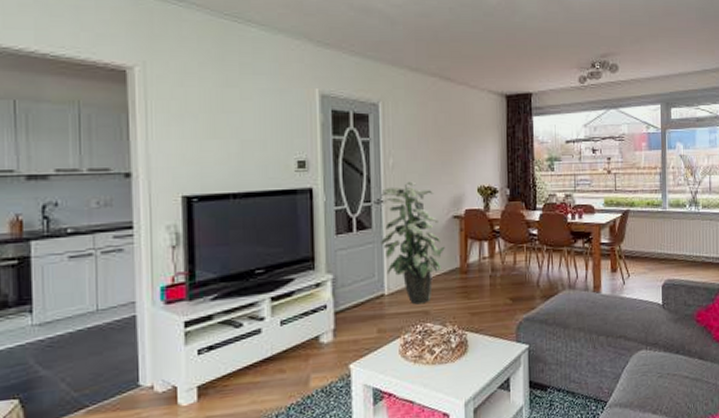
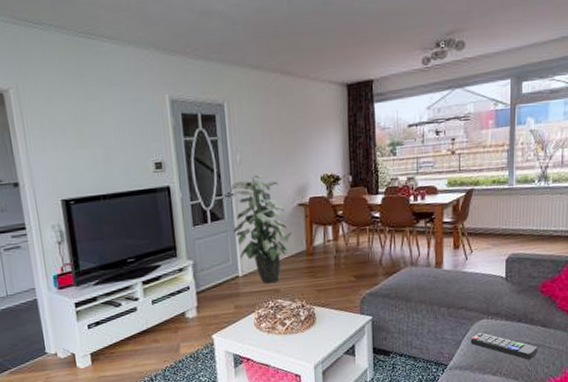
remote control: none [630,364,696,396] -> present [470,332,538,360]

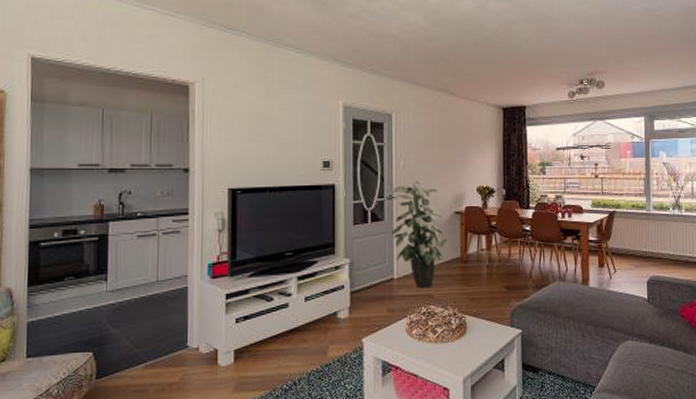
remote control: present [470,332,538,360] -> none [617,354,682,387]

